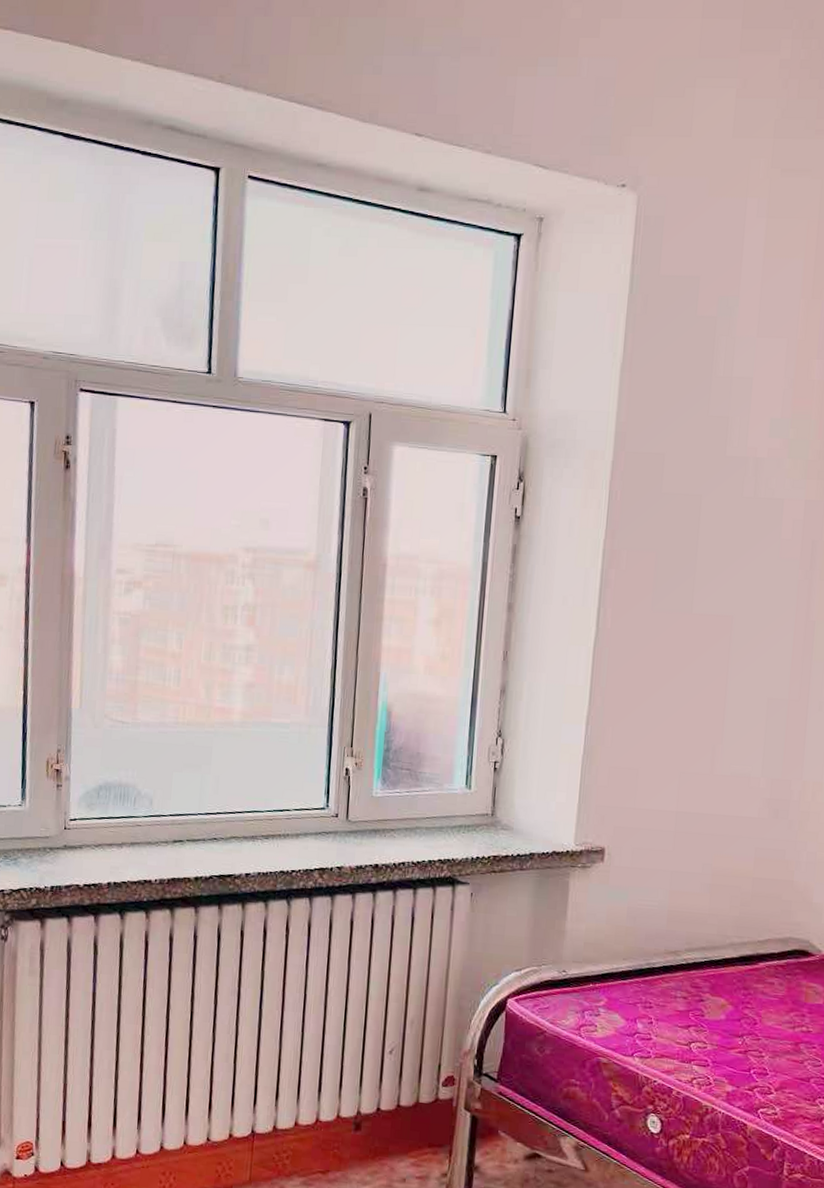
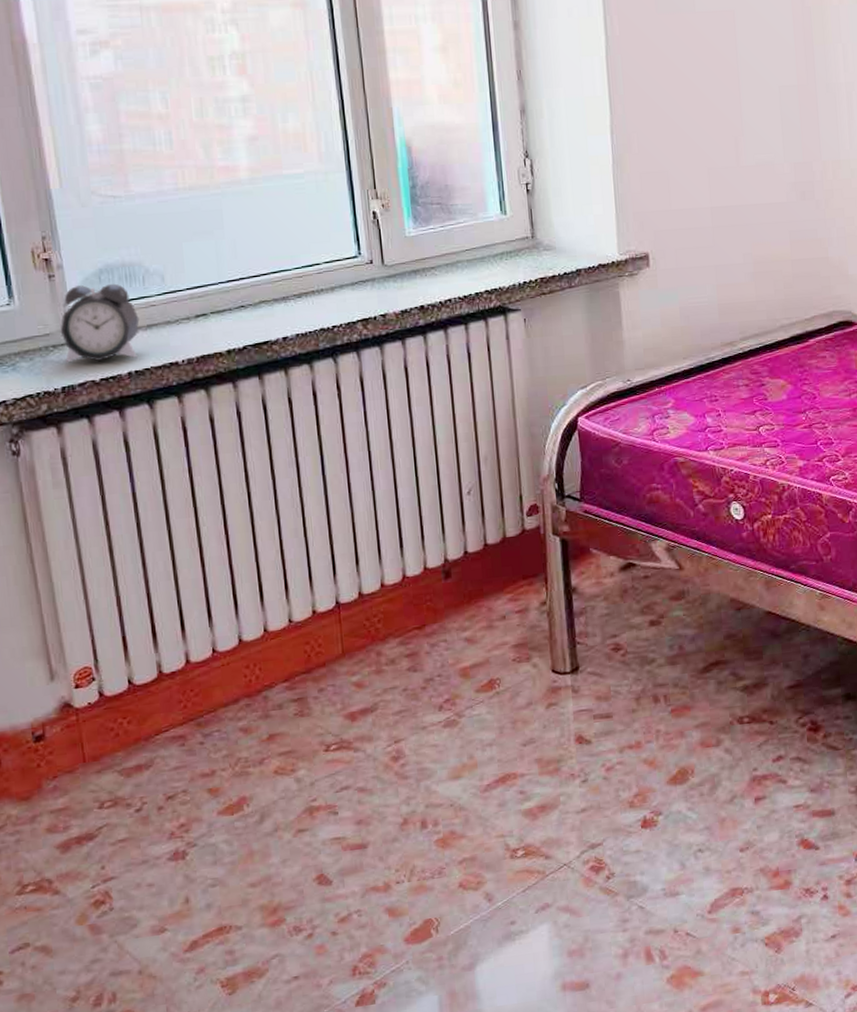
alarm clock: none [58,797,125,870] -> present [60,283,140,363]

